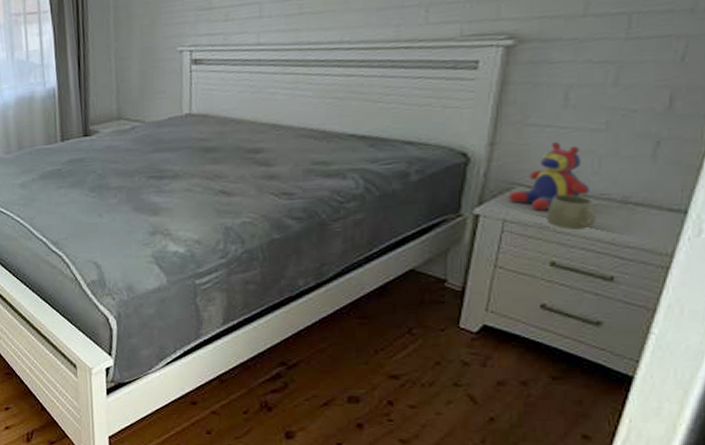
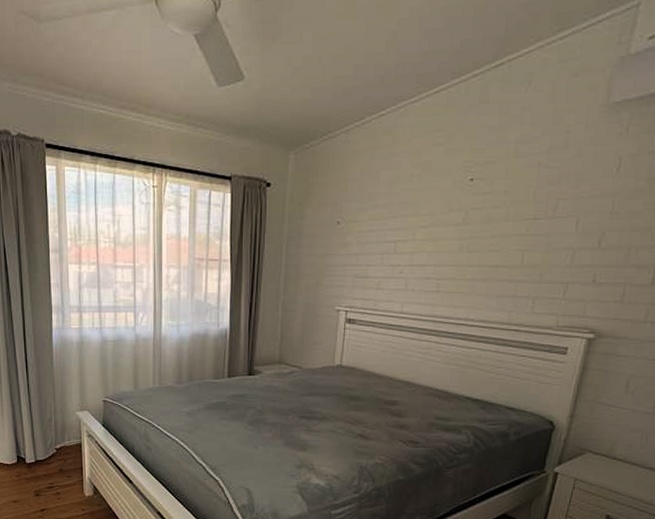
stuffed animal: present [508,142,590,211] -> none [580,419,638,473]
mug: present [546,194,598,231] -> none [606,462,642,492]

